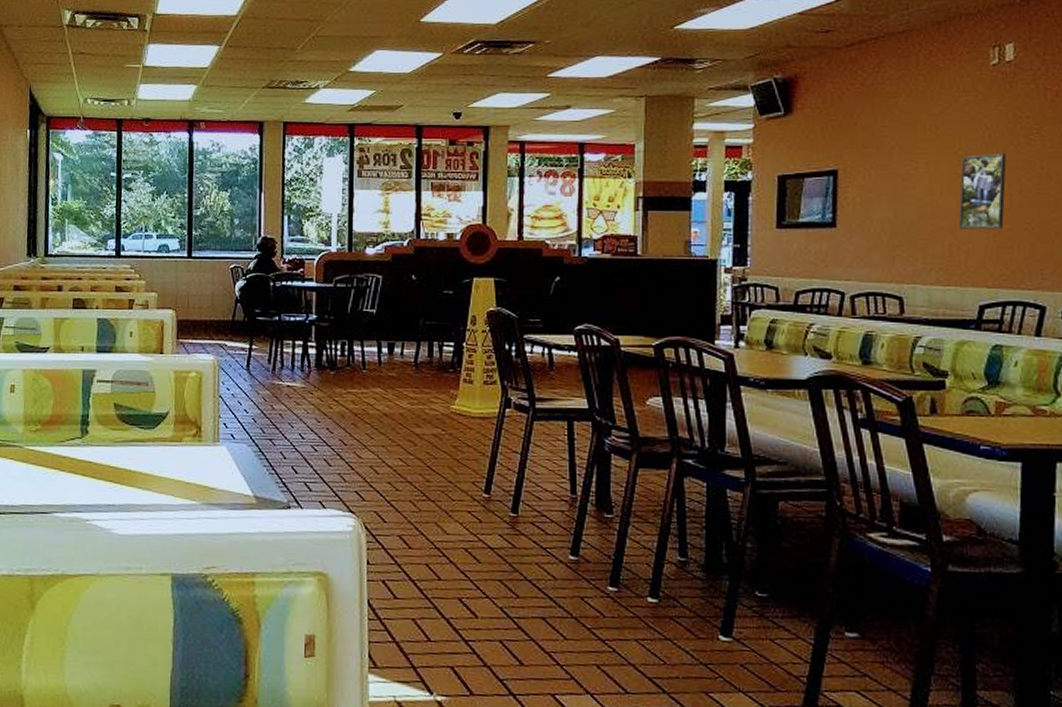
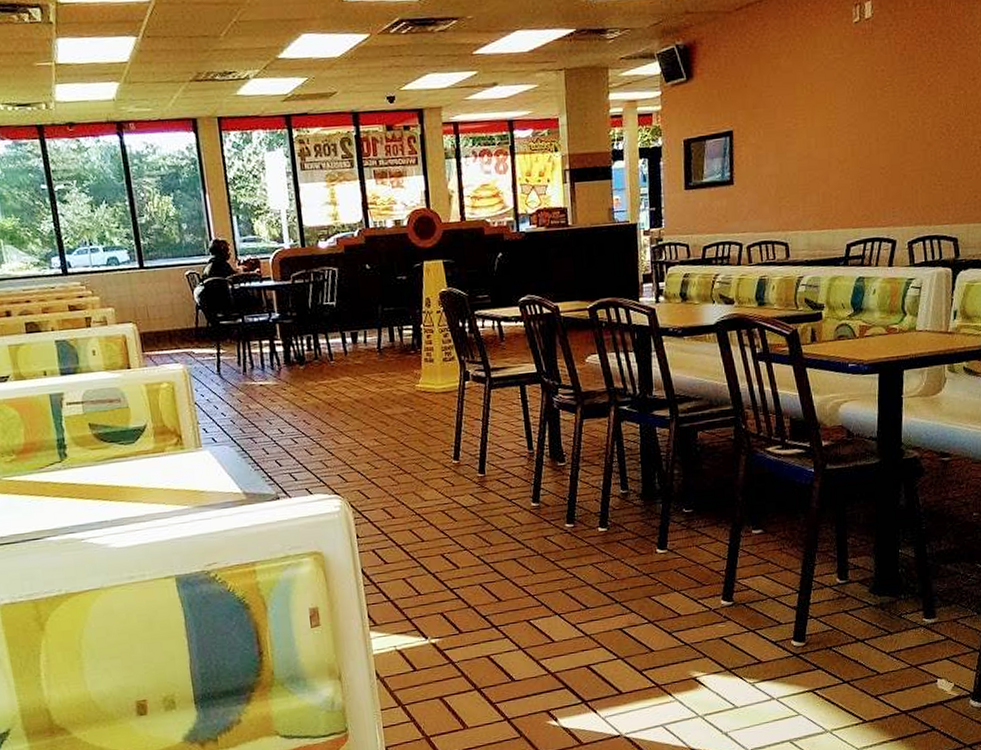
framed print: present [959,153,1007,229] -> none [830,105,866,178]

